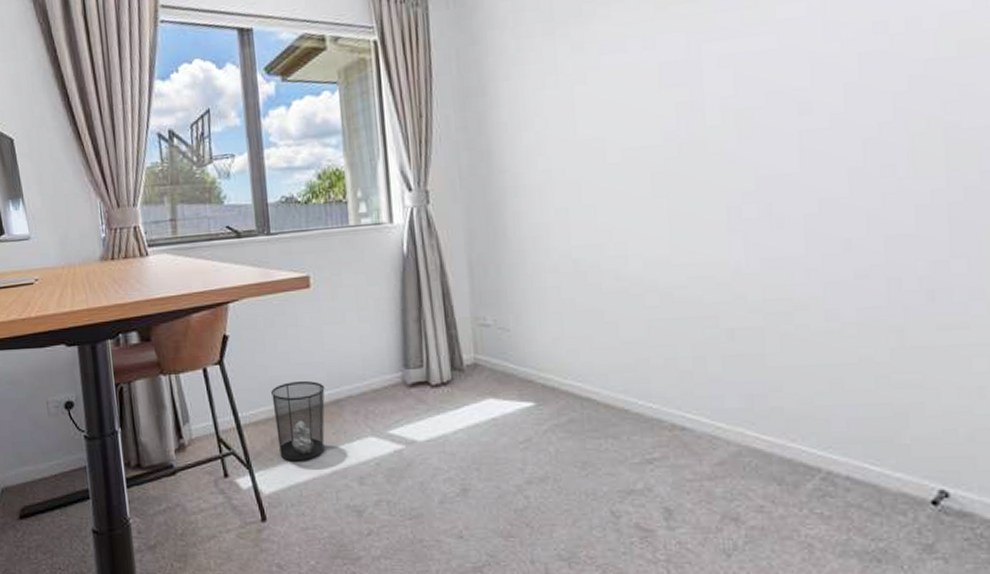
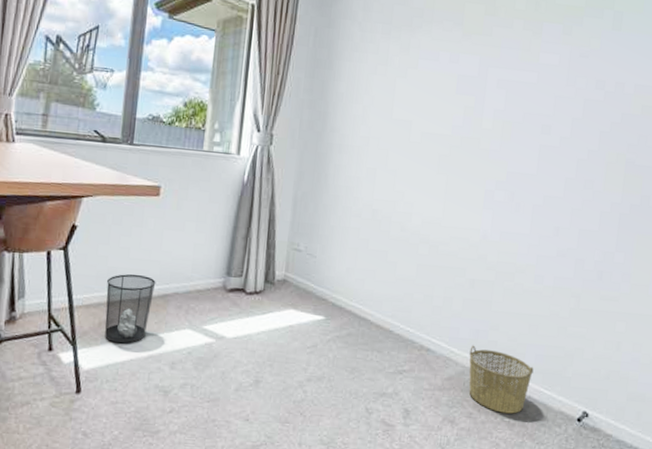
basket: none [744,415,848,502] -> present [468,345,534,414]

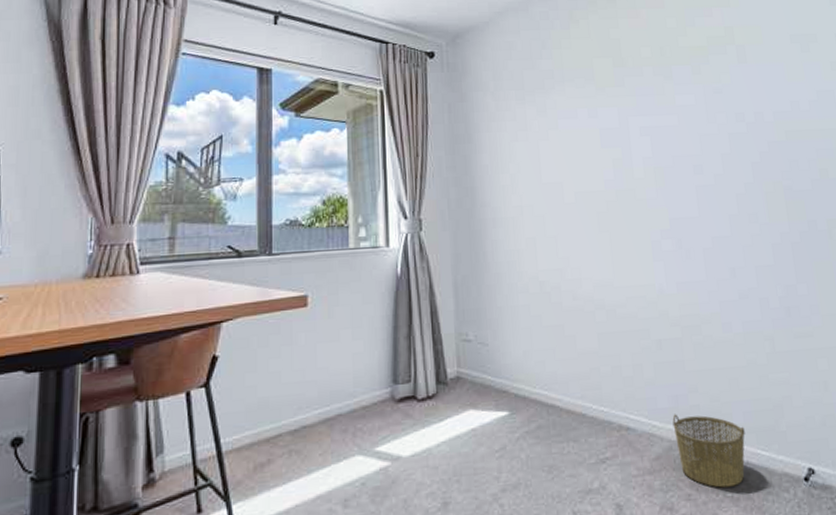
waste bin: present [104,274,156,344] -> none [259,400,315,488]

